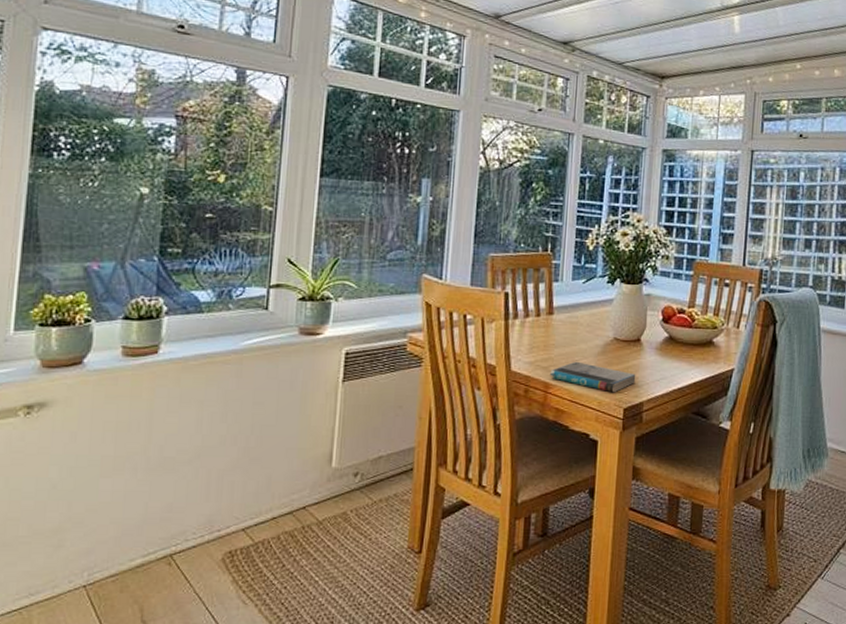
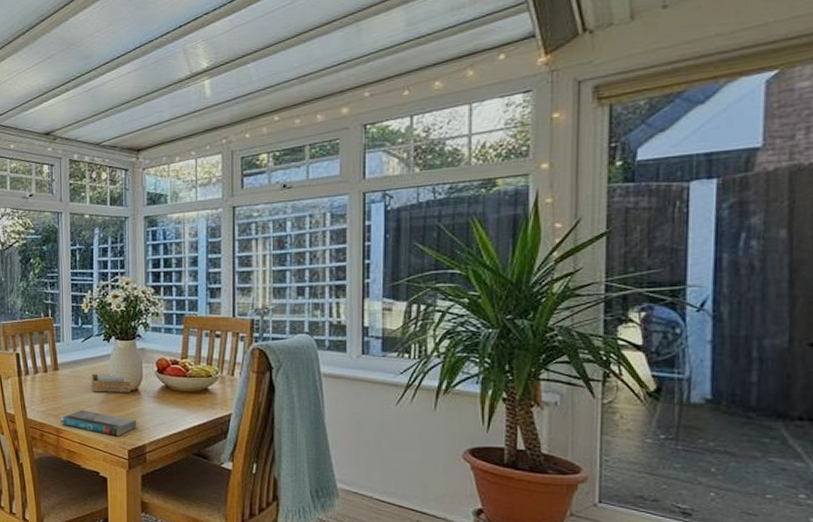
napkin holder: none [589,320,634,343] -> present [91,374,132,393]

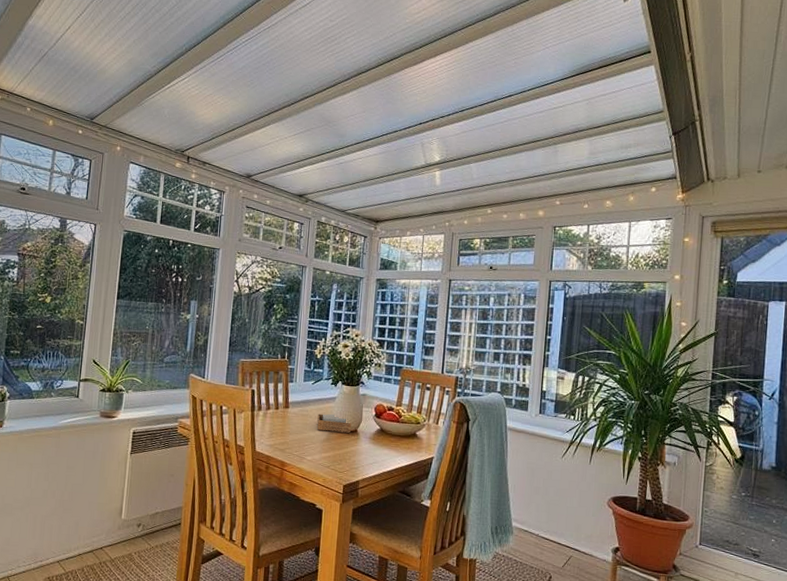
book: present [60,409,137,437] -> none [286,445,354,473]

